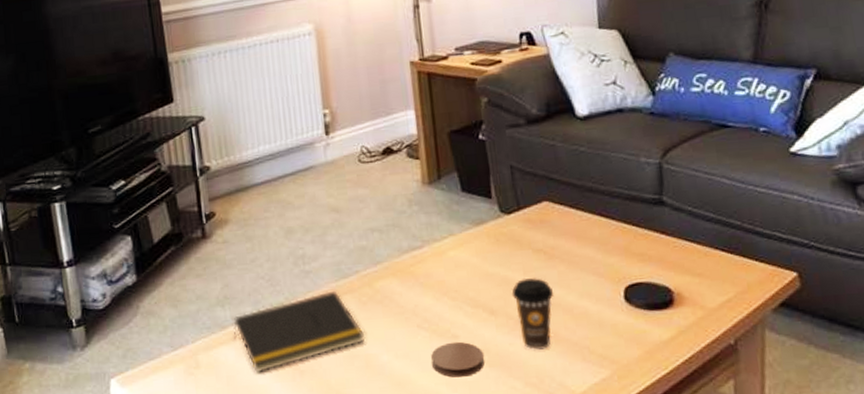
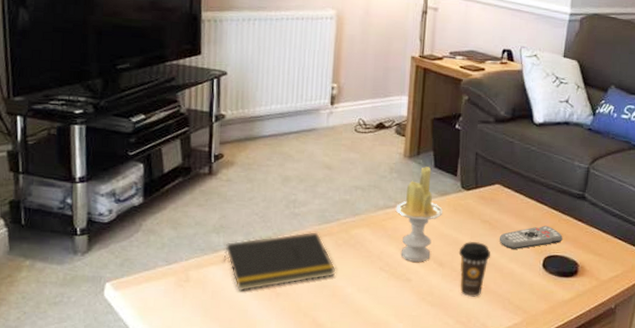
candle: none [423,192,483,313] -> present [395,167,443,262]
coaster: present [431,341,485,378] -> none [386,283,429,311]
remote control: none [560,245,645,282] -> present [499,225,563,249]

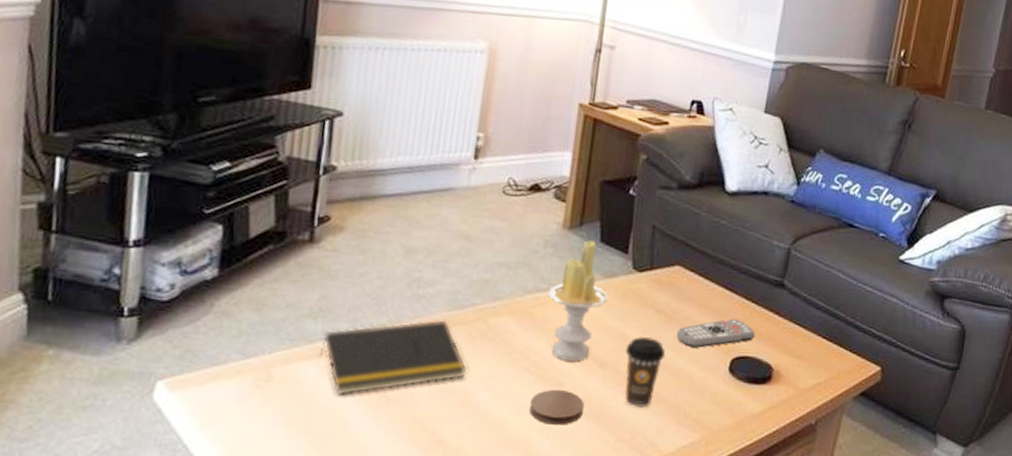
coaster: none [386,283,429,311] -> present [529,389,585,425]

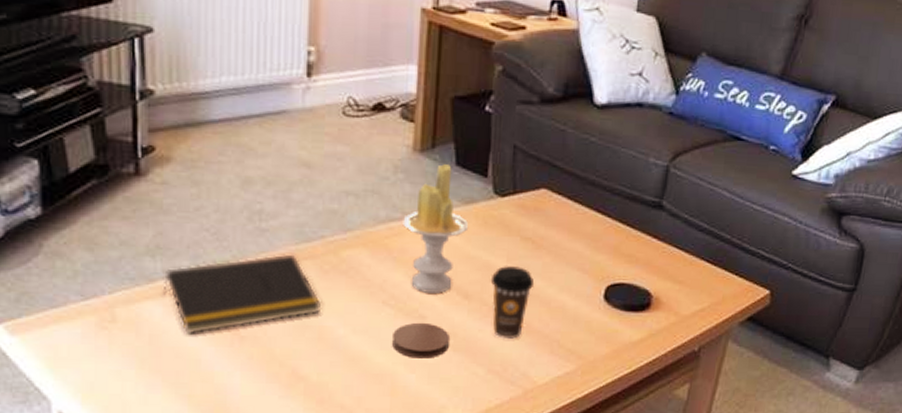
remote control: present [676,318,755,348] -> none [545,244,631,276]

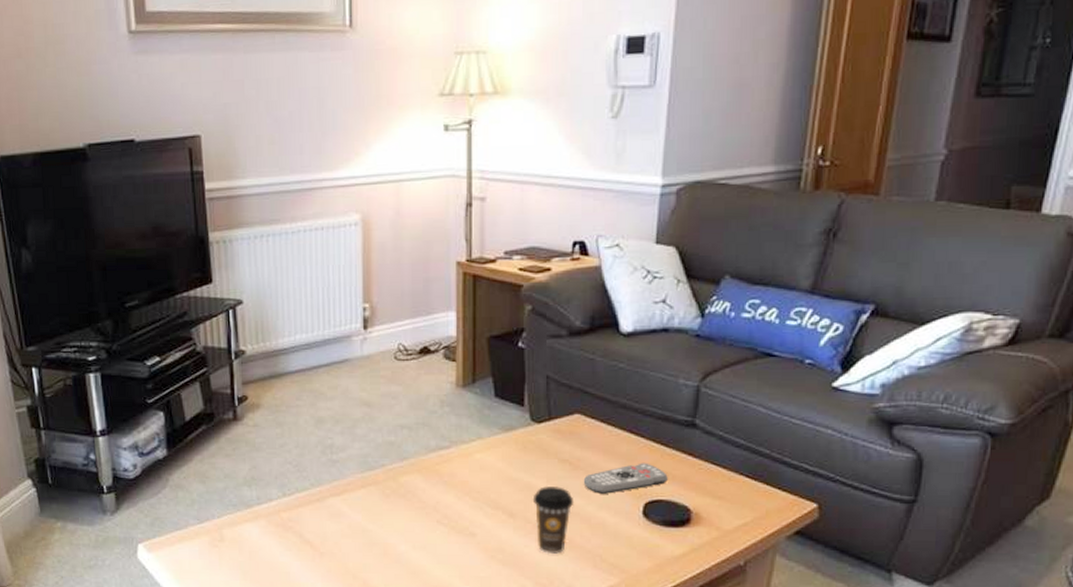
notepad: present [162,254,322,335] -> none [258,481,386,551]
coaster: present [392,322,451,359] -> none [448,539,499,572]
candle: present [403,164,469,293] -> none [451,397,510,513]
remote control: none [545,244,631,276] -> present [583,463,668,494]

